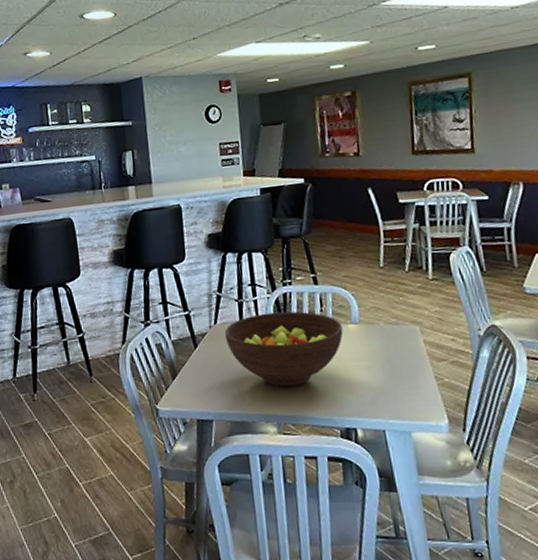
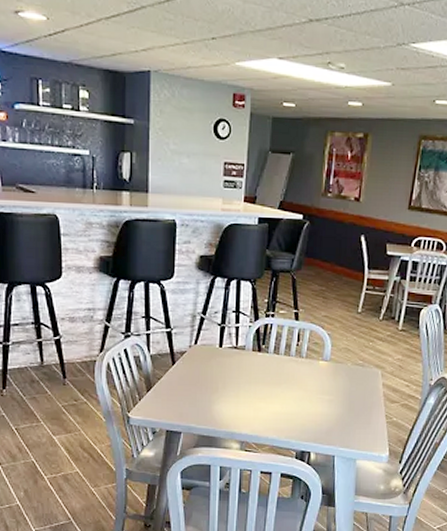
fruit bowl: present [224,311,344,387] -> none [203,340,314,410]

